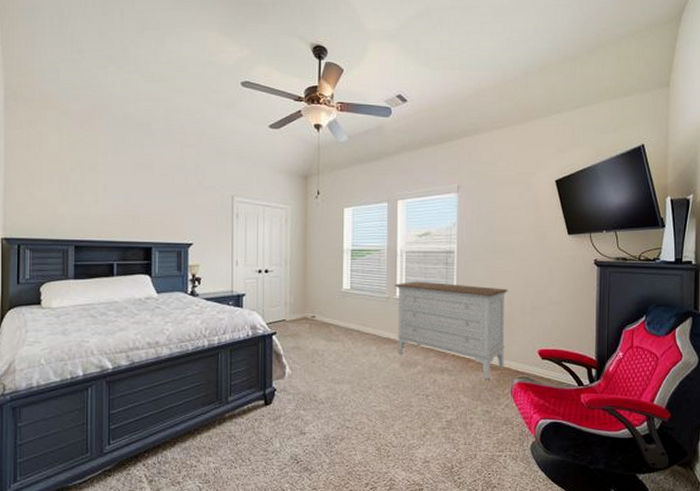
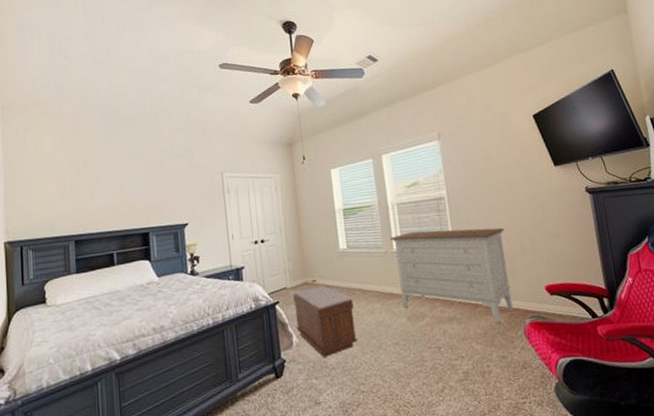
bench: none [290,322,349,391] -> present [292,285,358,357]

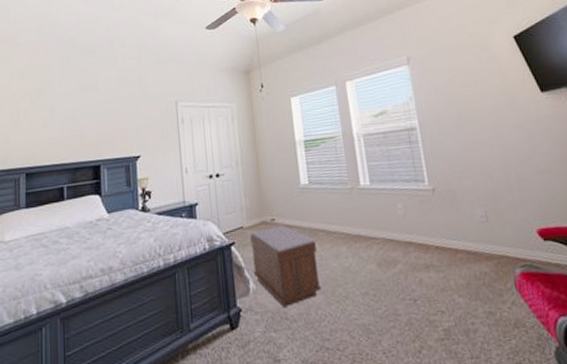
dresser: present [389,228,513,324] -> none [355,162,500,273]

